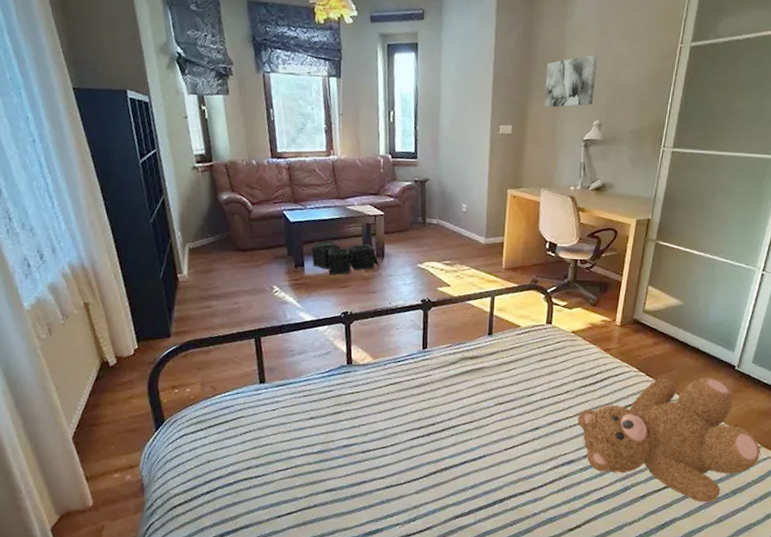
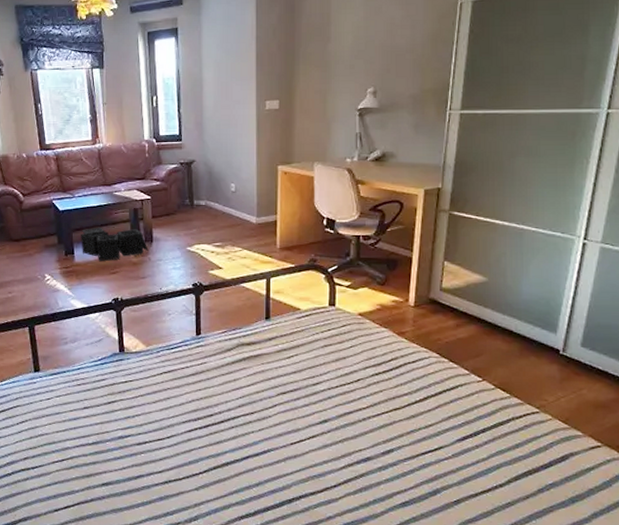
wall art: present [544,54,599,108] -> none [312,20,368,80]
teddy bear: present [577,376,761,503] -> none [372,362,604,512]

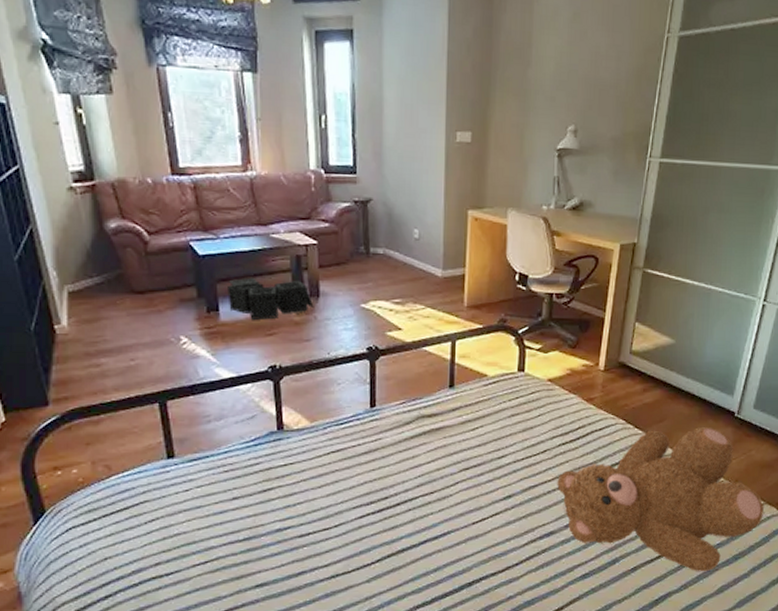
teddy bear: none [372,362,604,512] -> present [557,426,765,572]

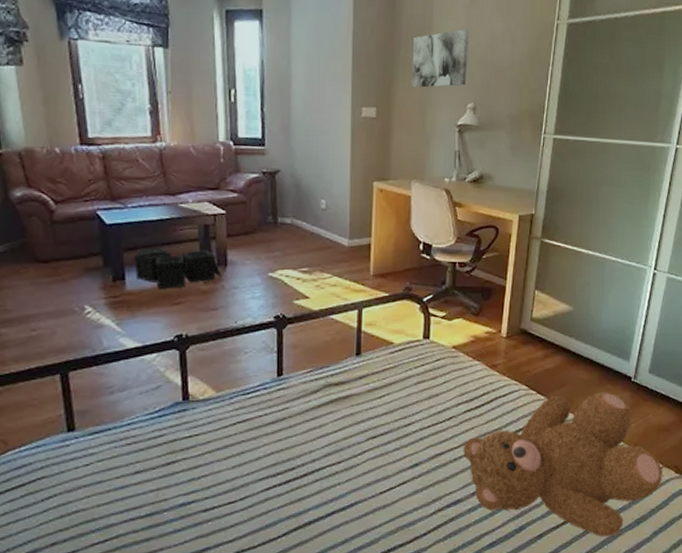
wall art: none [509,44,572,111] -> present [411,28,470,88]

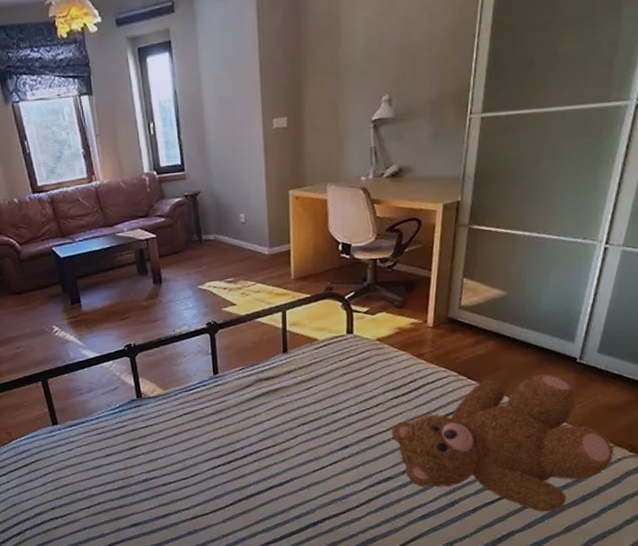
storage bin: present [134,246,222,289] -> none [86,270,158,307]
wall art: present [411,28,470,88] -> none [320,16,382,91]

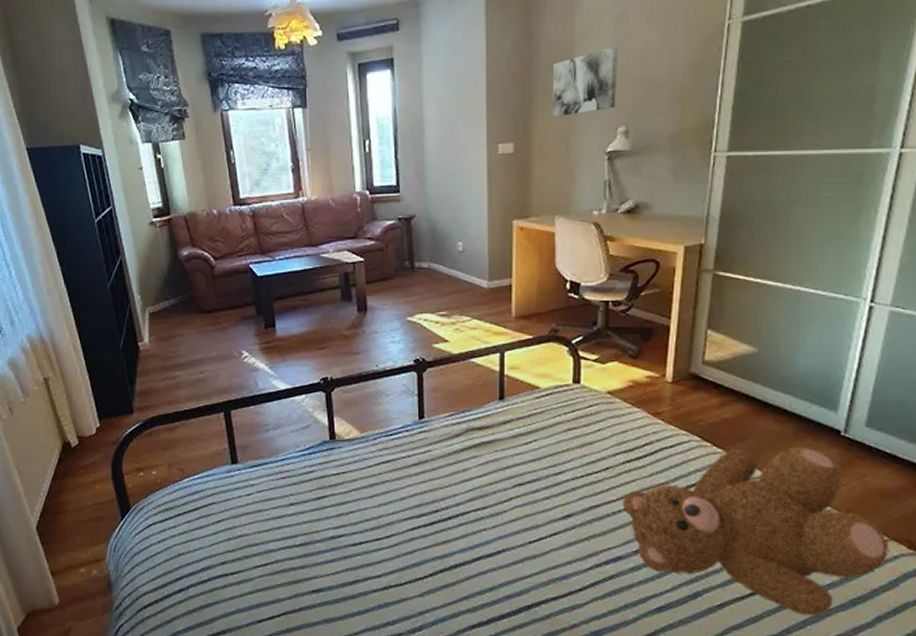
wall art: none [320,16,382,91] -> present [552,46,619,118]

